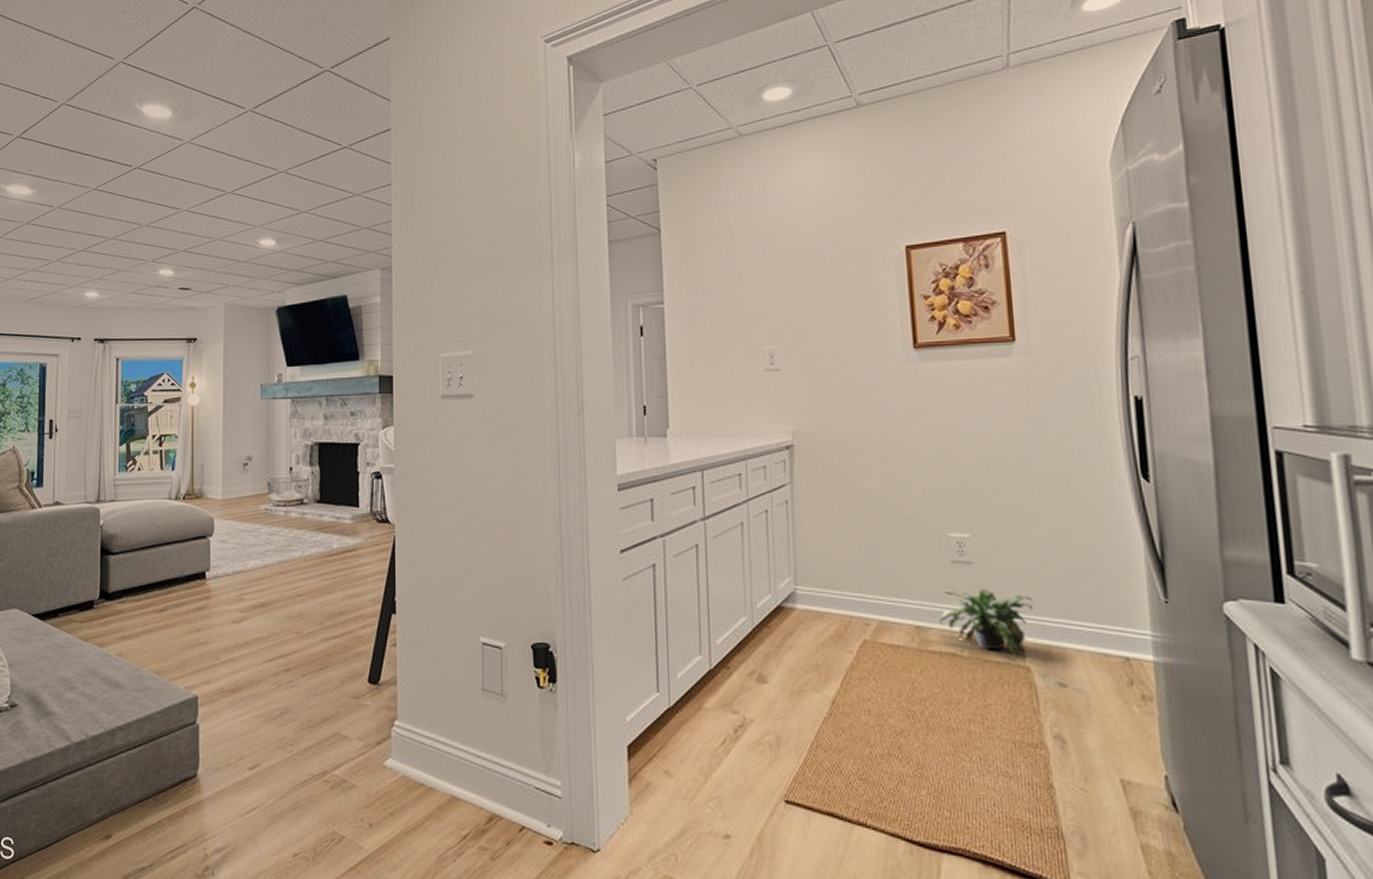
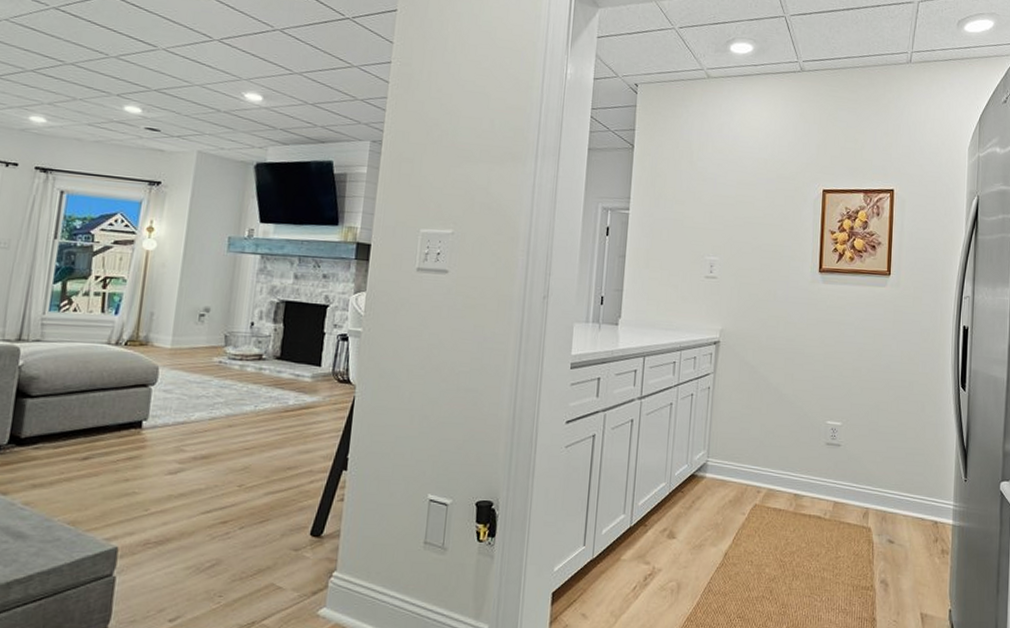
potted plant: present [938,588,1033,656] -> none [811,465,878,519]

